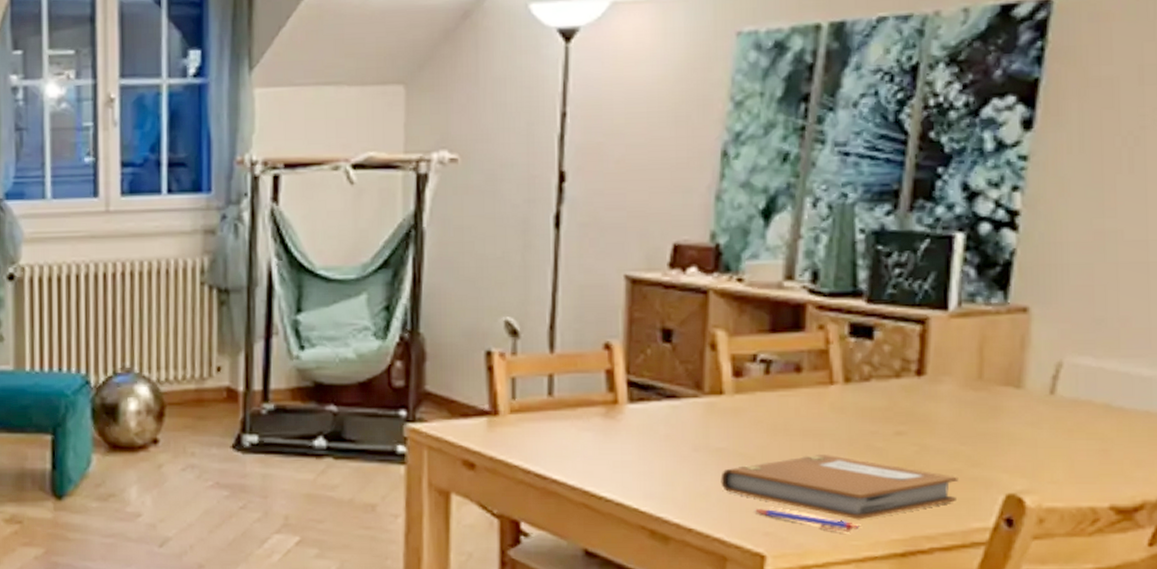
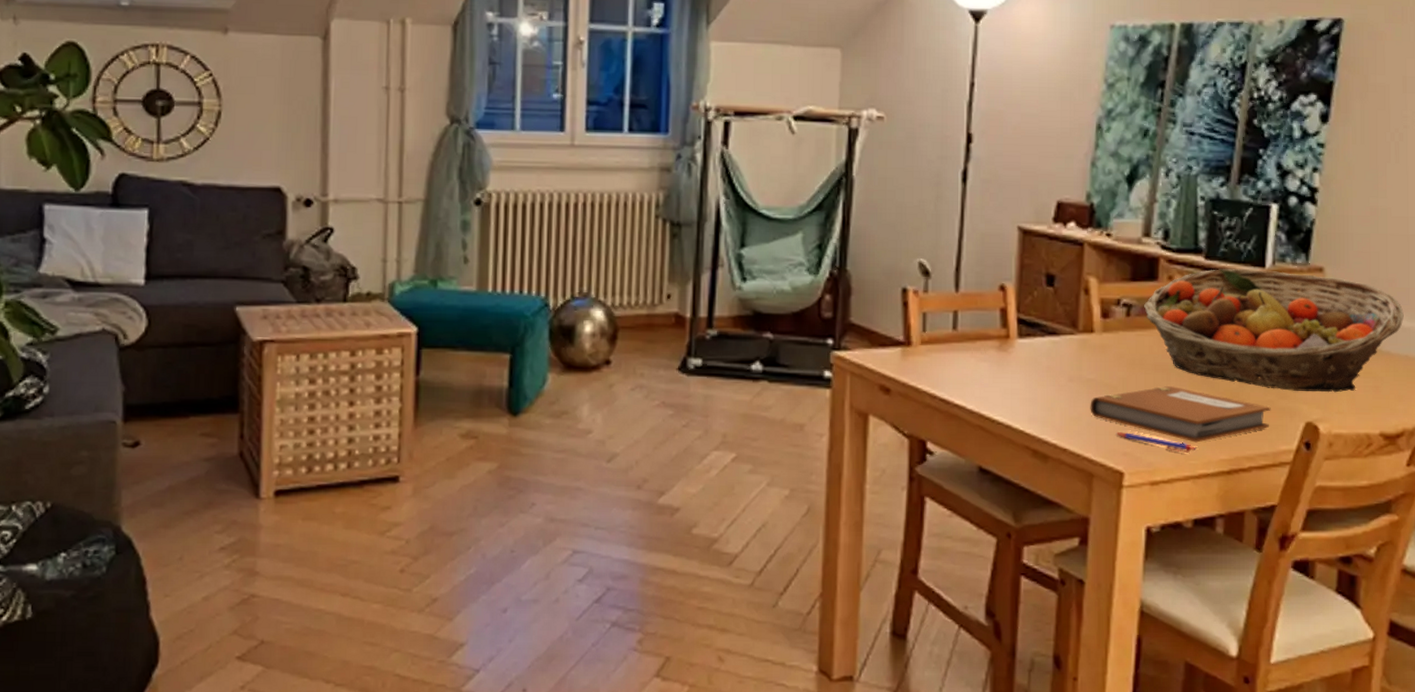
fruit basket: none [788,313,1143,458] -> present [1144,268,1404,393]

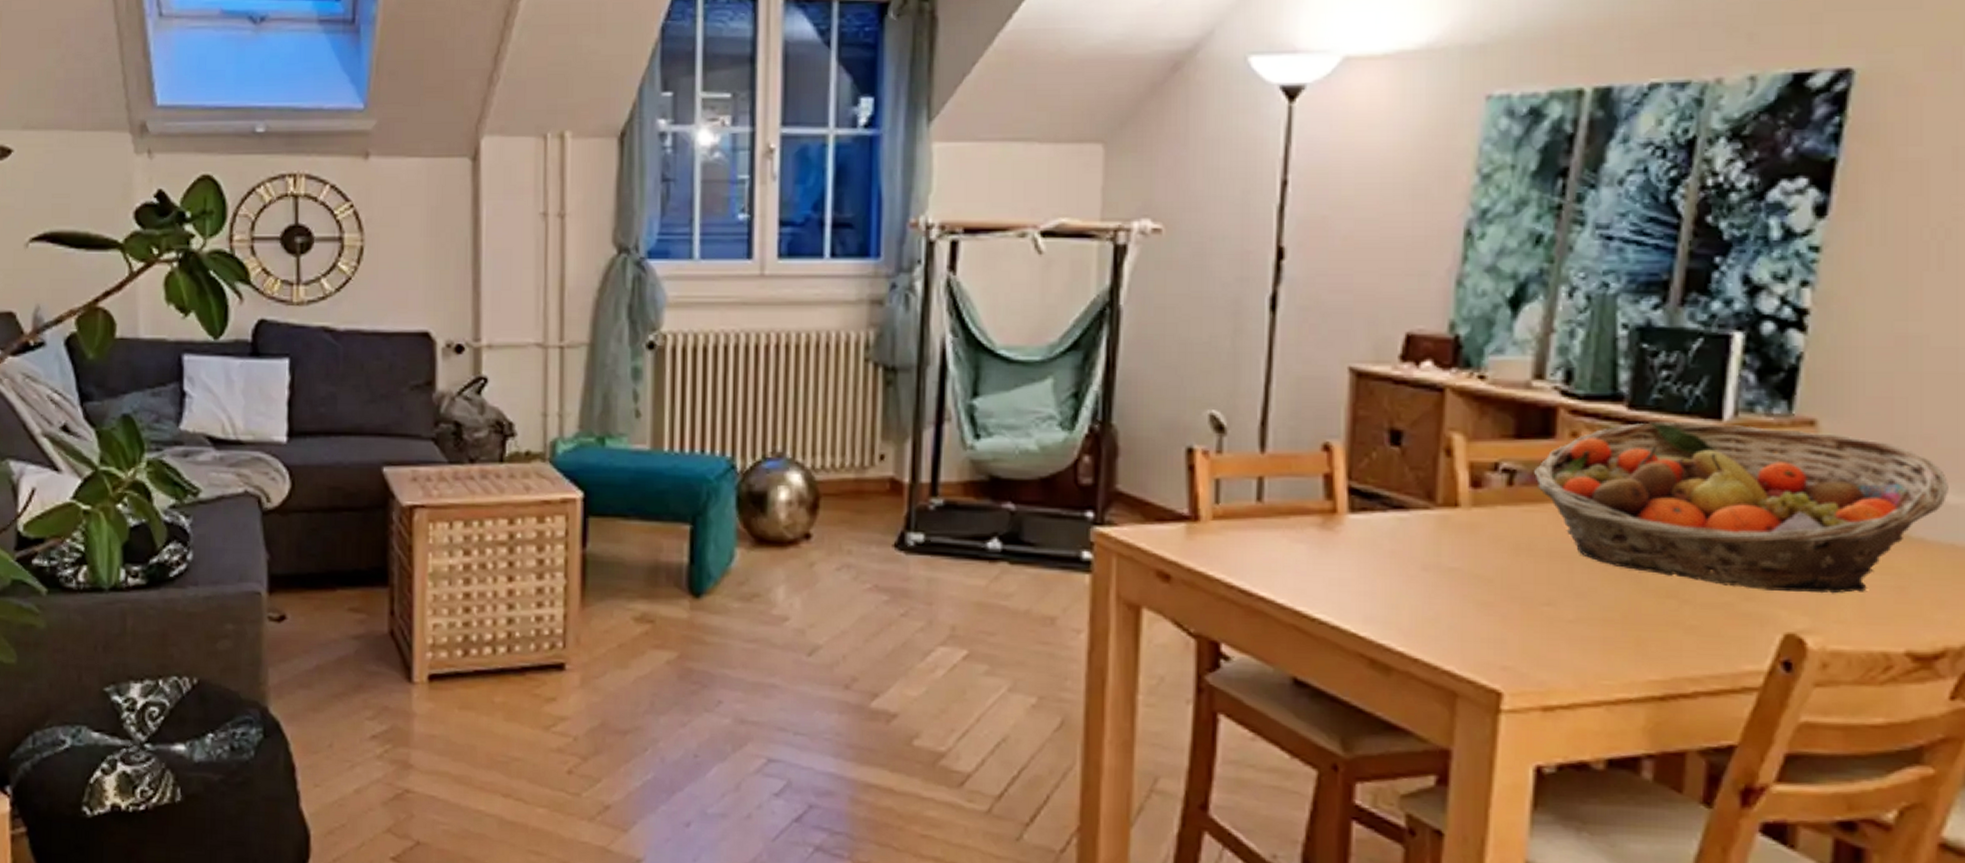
notebook: present [1090,386,1271,443] -> none [1453,580,1729,657]
pen: present [1115,432,1196,453] -> none [1490,639,1612,670]

